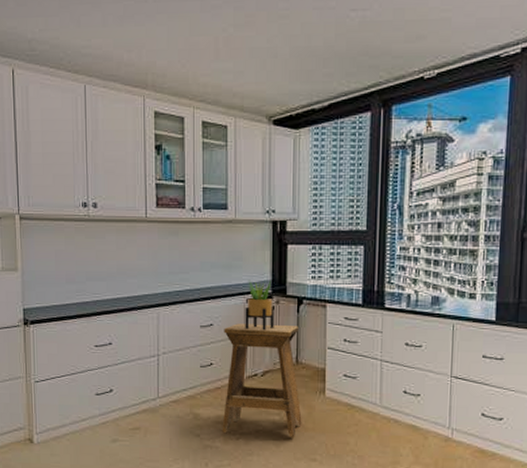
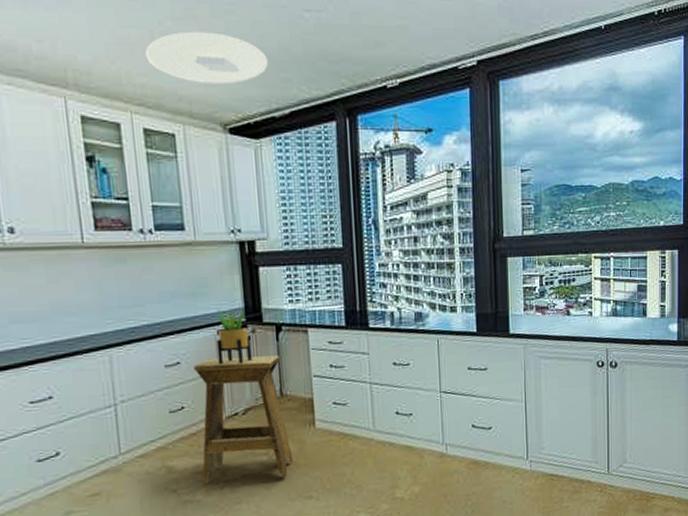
ceiling light: none [210,35,313,81] -> present [145,31,268,84]

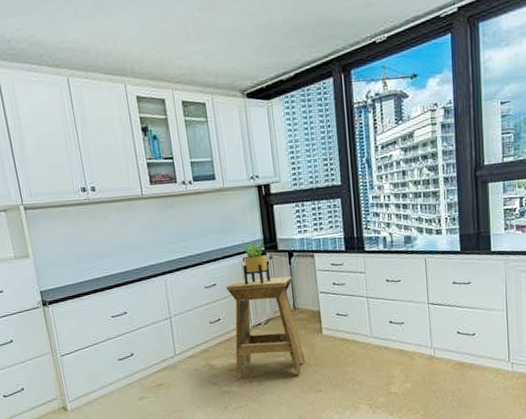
ceiling light: present [145,31,268,84] -> none [180,15,276,60]

